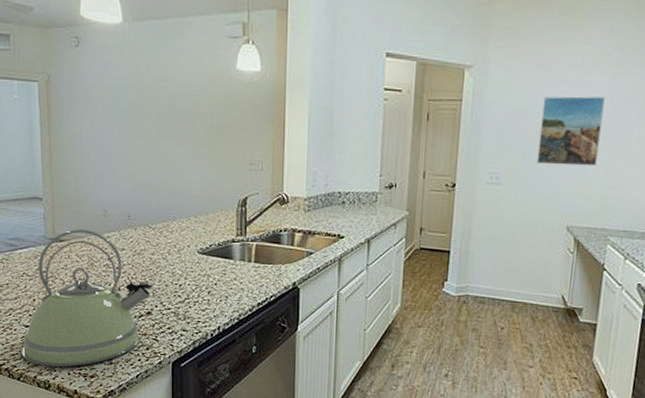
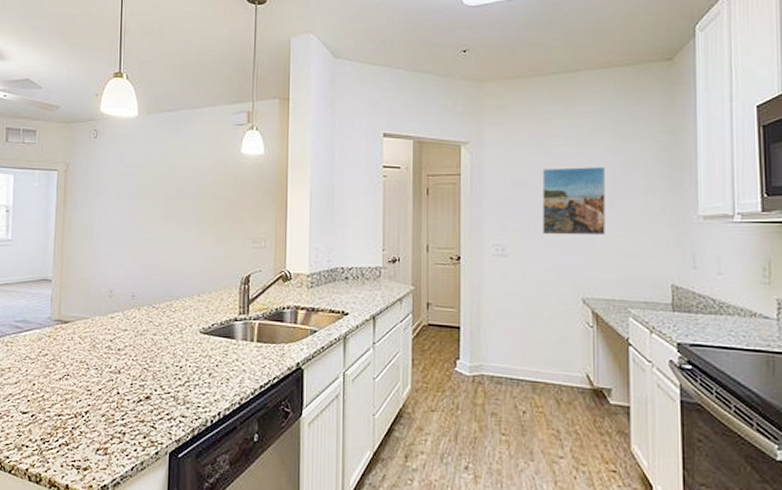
kettle: present [21,229,154,367] -> none [15,310,154,458]

